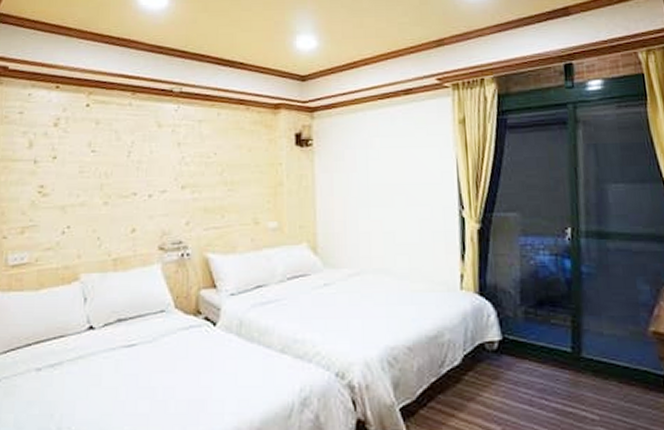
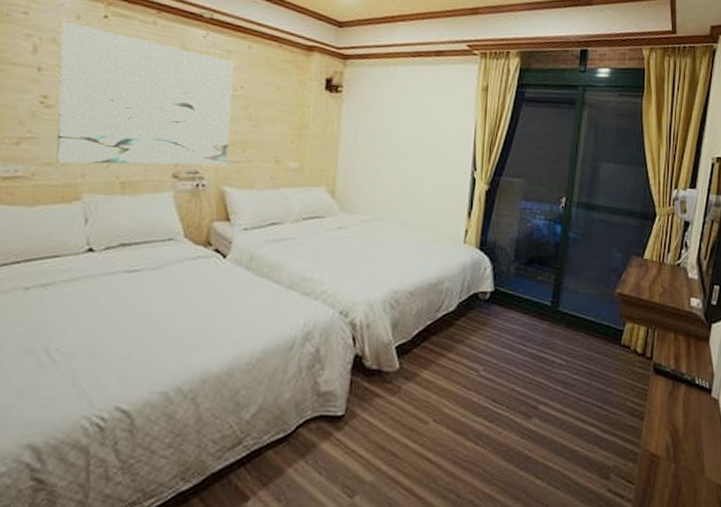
wall art: none [51,115,209,247] -> present [56,22,234,165]

